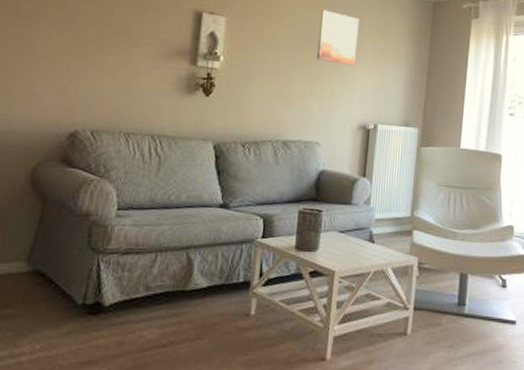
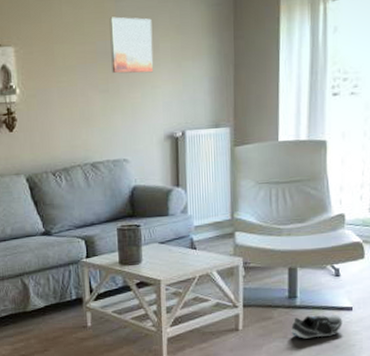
shoe: none [457,325,506,351] -> present [291,314,343,339]

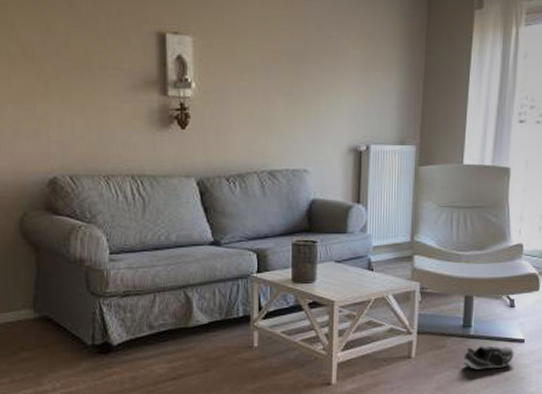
wall art: present [109,16,153,74] -> none [297,16,343,80]

